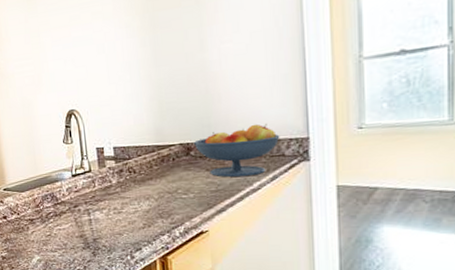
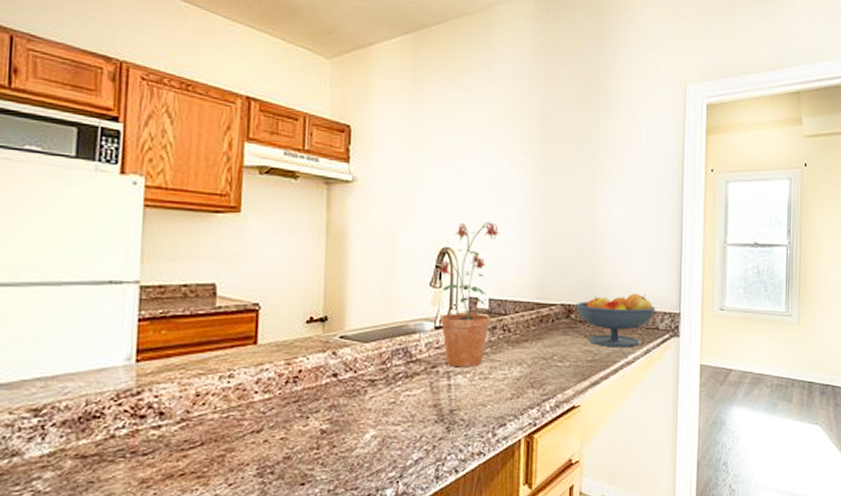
potted plant: none [67,81,117,206] -> present [437,222,500,368]

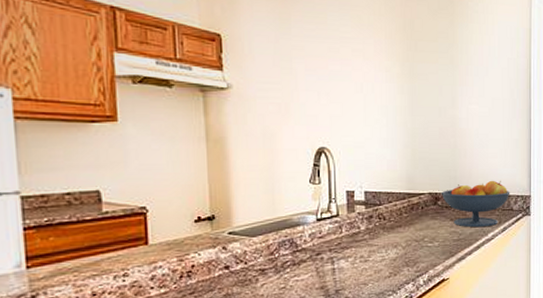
potted plant: present [437,222,500,368] -> none [315,122,371,253]

